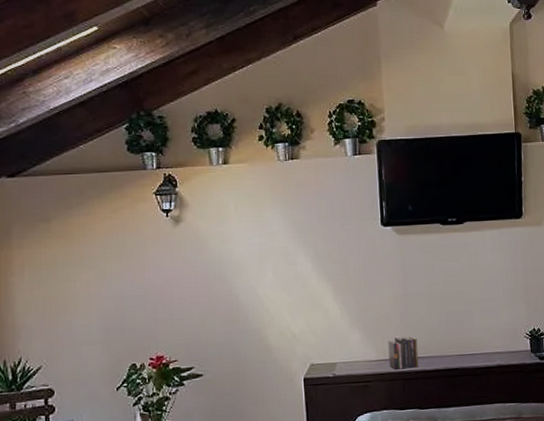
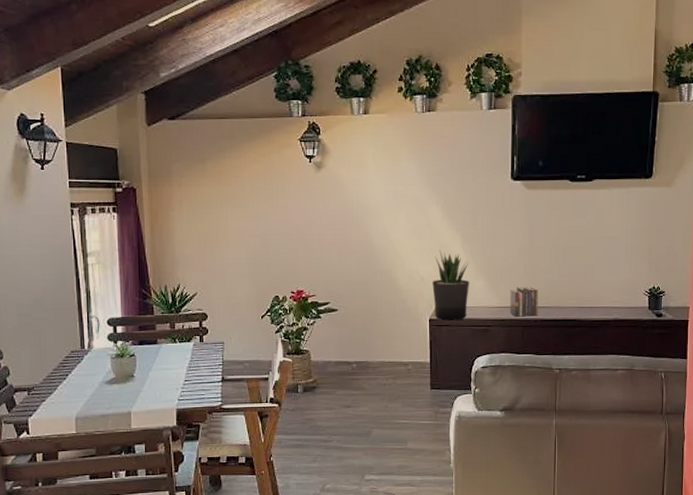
planter: none [305,302,345,379] -> present [432,249,469,320]

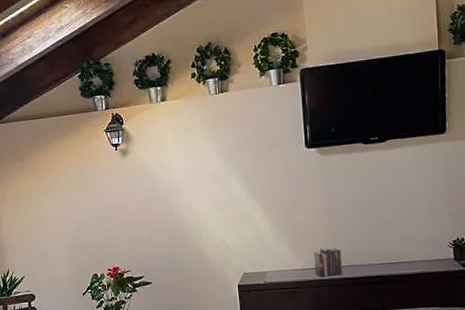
planter: present [432,249,469,320] -> none [238,219,274,285]

